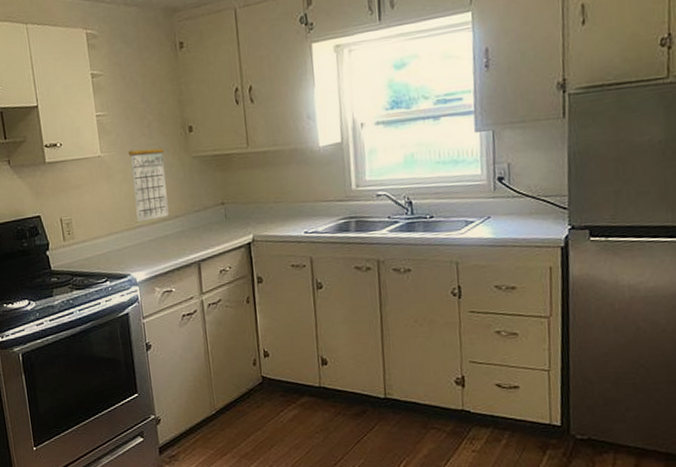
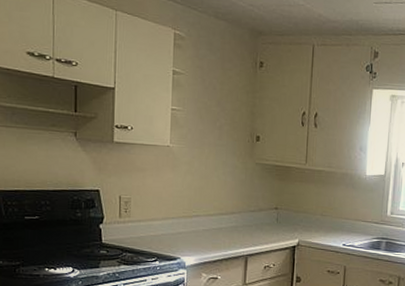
calendar: present [128,133,169,223] -> none [195,134,231,213]

